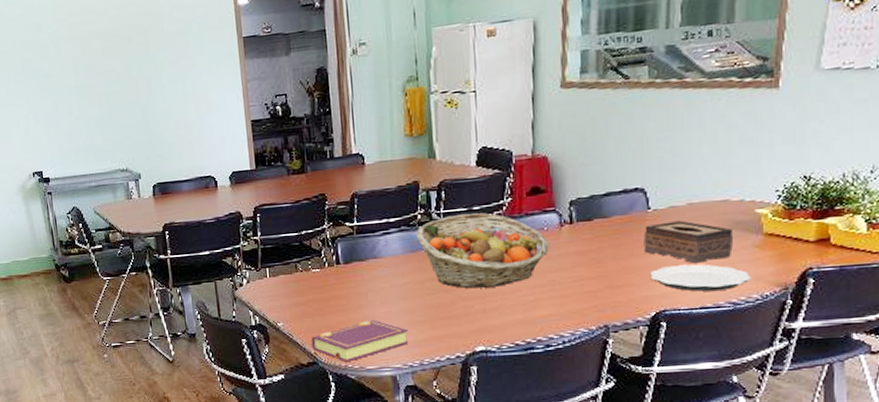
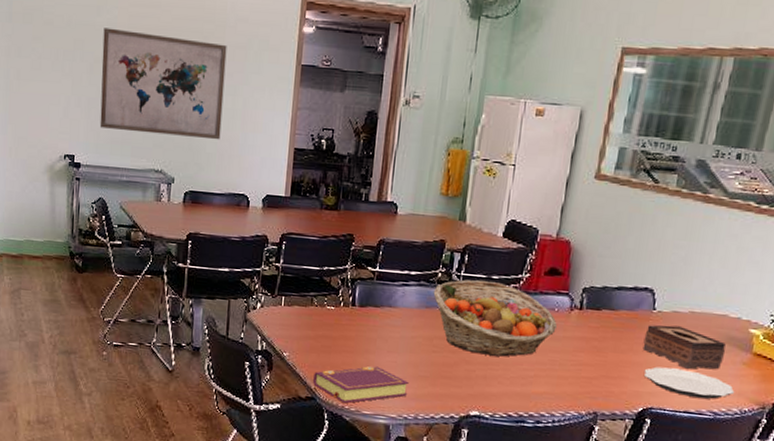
wall art: none [47,33,178,140] -> present [99,28,227,140]

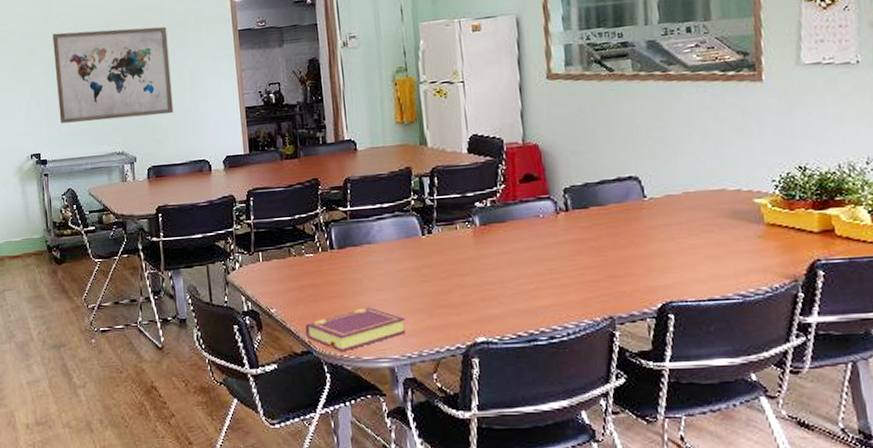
fruit basket: present [433,280,557,357] -> none [409,199,546,276]
tissue box: present [642,325,726,370] -> none [641,209,735,253]
plate: present [644,367,735,399] -> none [651,254,759,283]

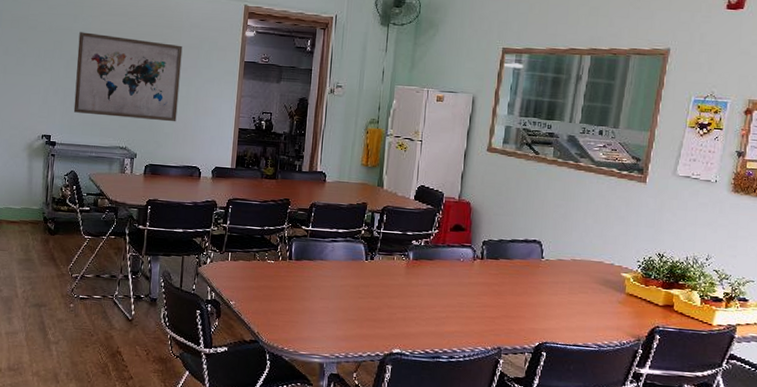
book: present [305,307,407,352] -> none [256,311,339,345]

